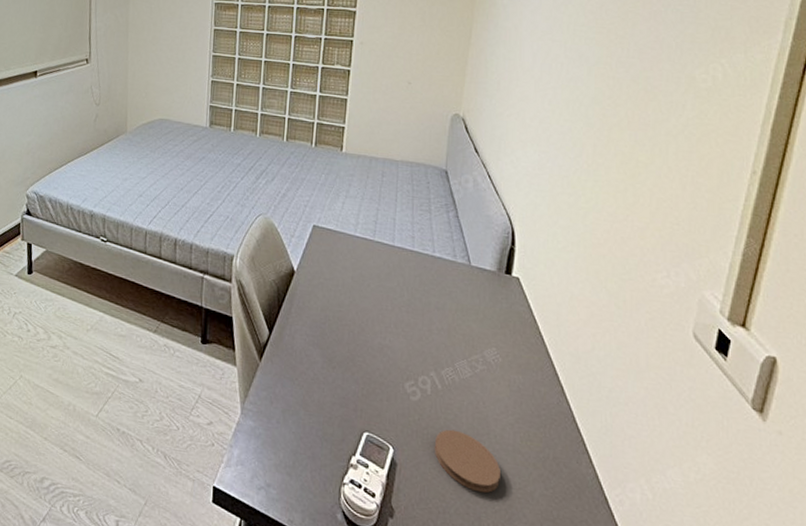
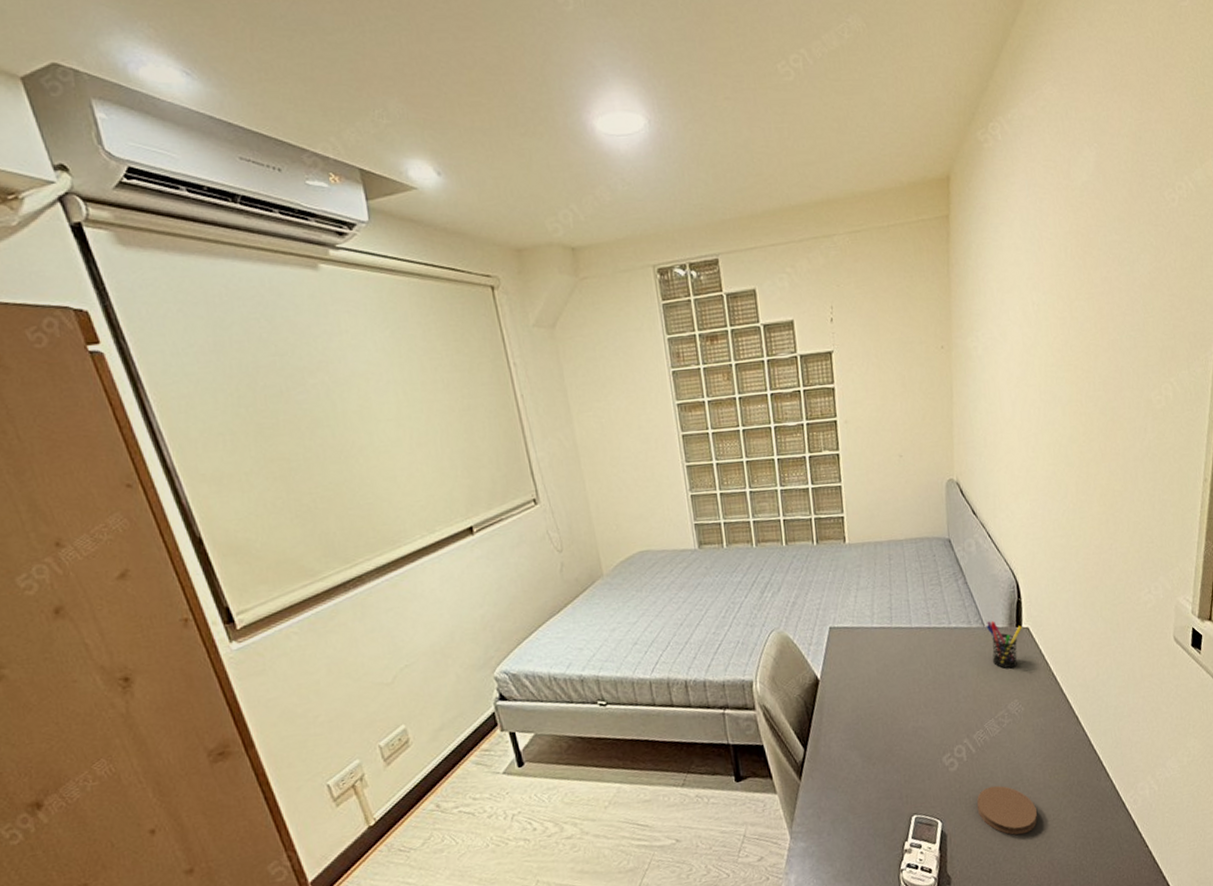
pen holder: none [472,260,511,315] -> present [986,620,1022,669]

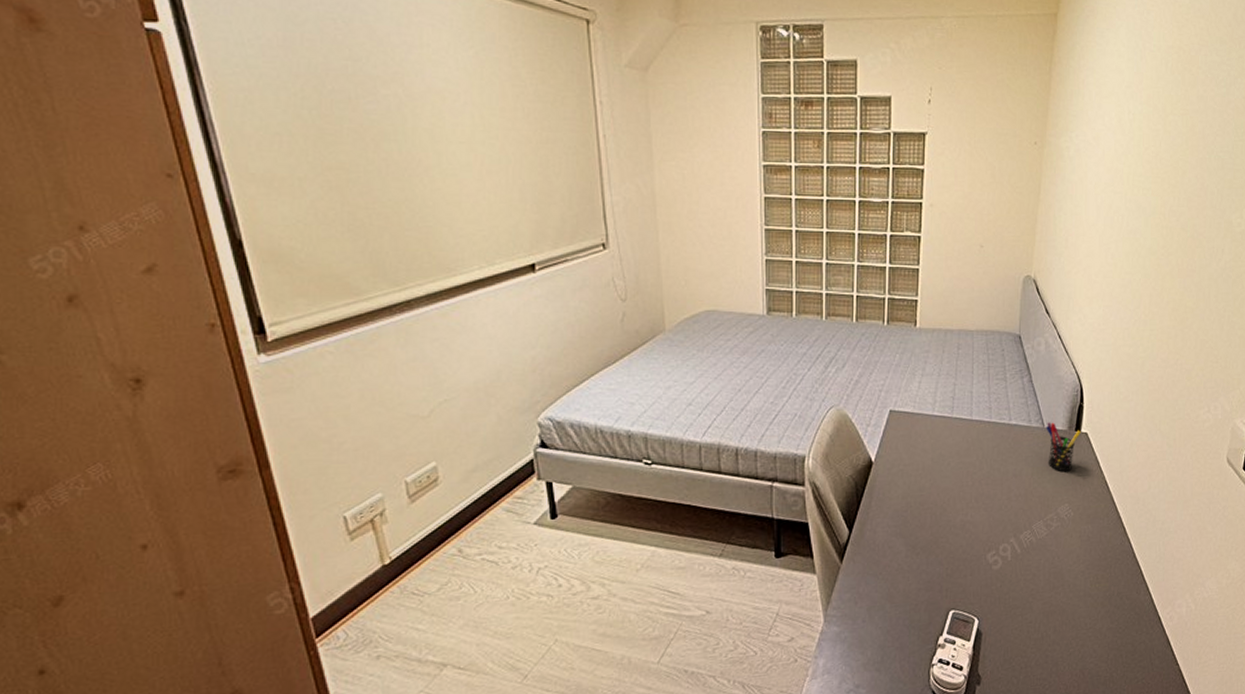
coaster: present [977,785,1037,835] -> none [1015,588,1074,641]

